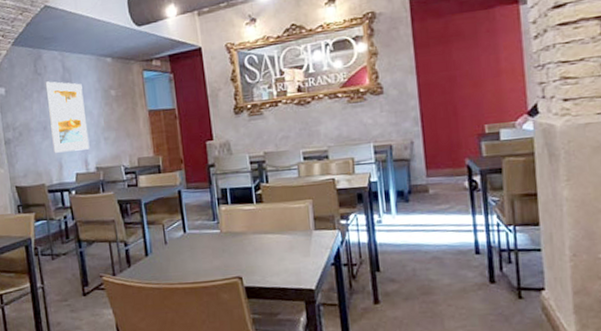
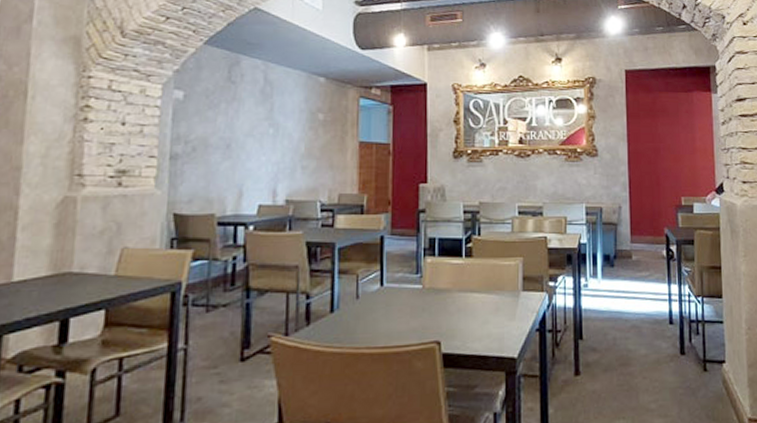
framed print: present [45,81,90,153] -> none [234,92,285,178]

